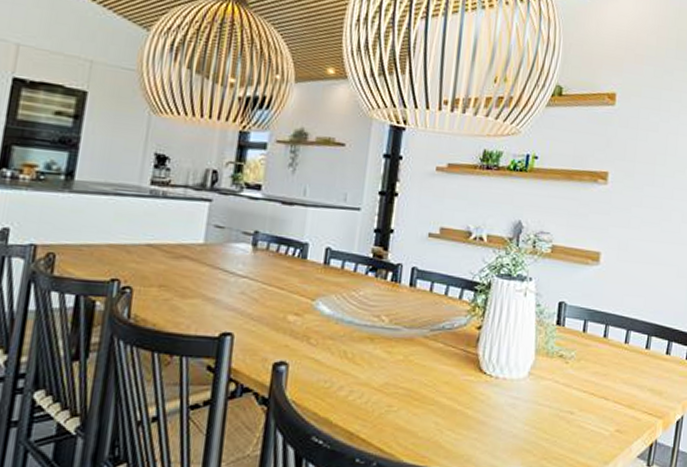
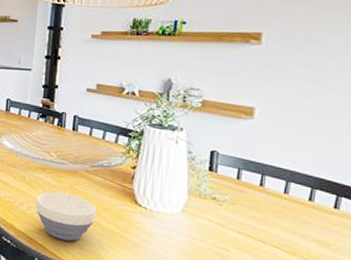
bowl: none [358,368,435,430] -> present [35,192,96,242]

